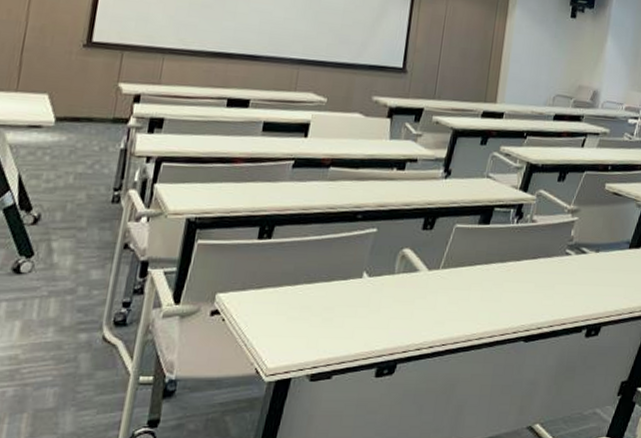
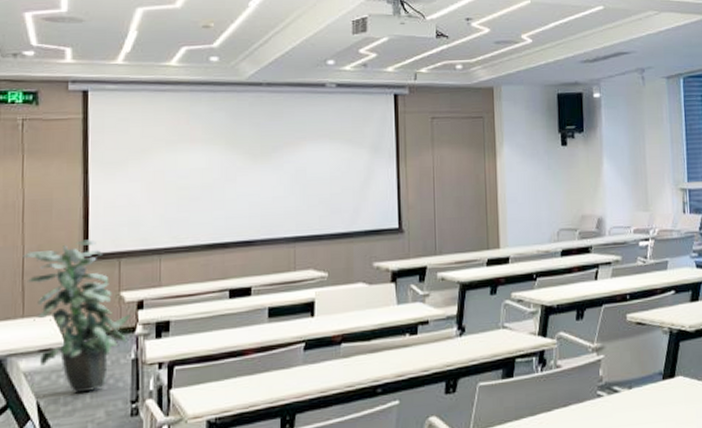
indoor plant: none [24,27,128,173] -> present [22,239,132,394]

